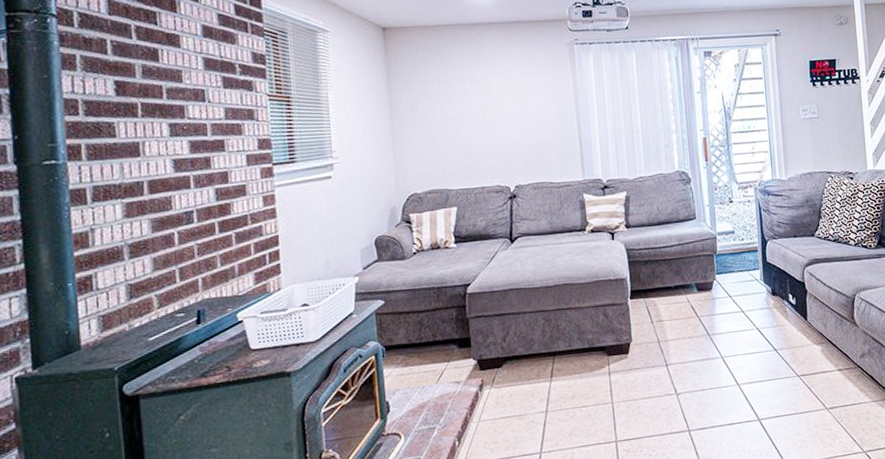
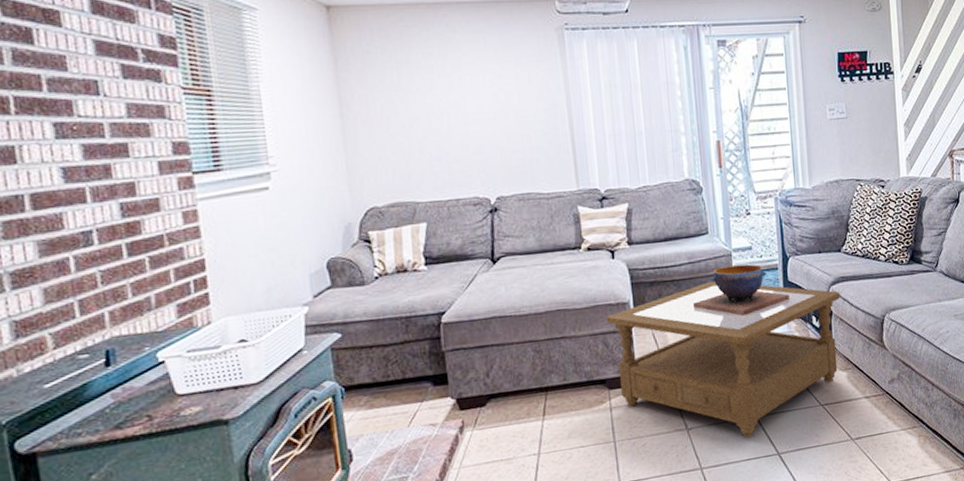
coffee table: none [606,260,814,404] -> present [606,281,840,438]
decorative bowl: none [681,246,768,293] -> present [692,264,789,317]

